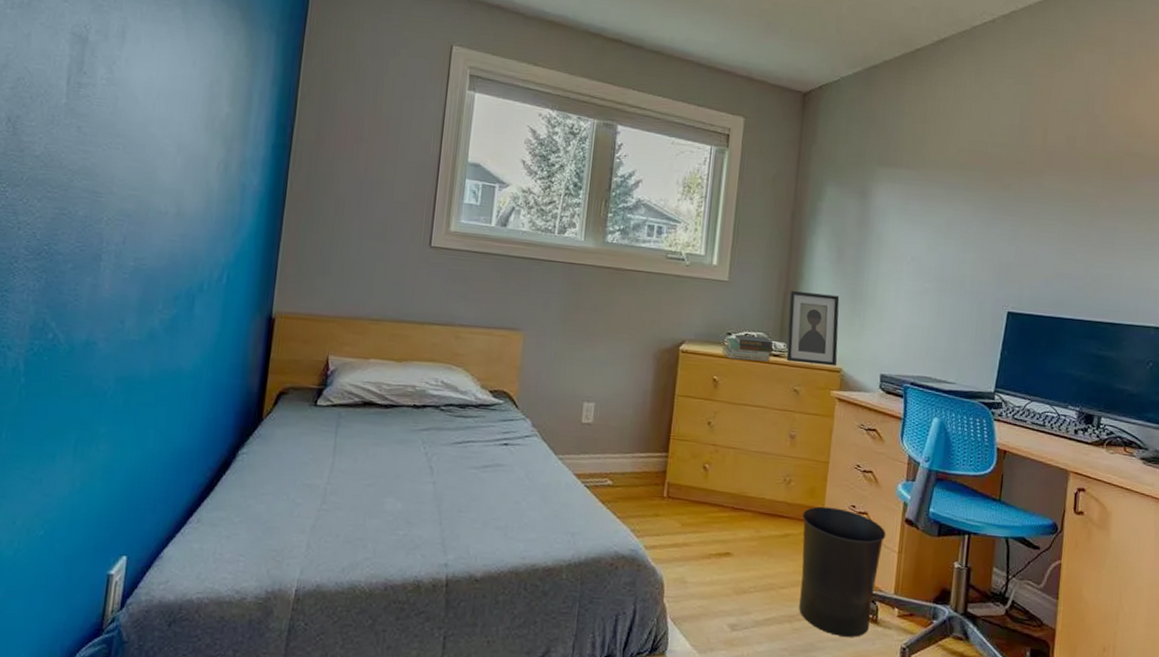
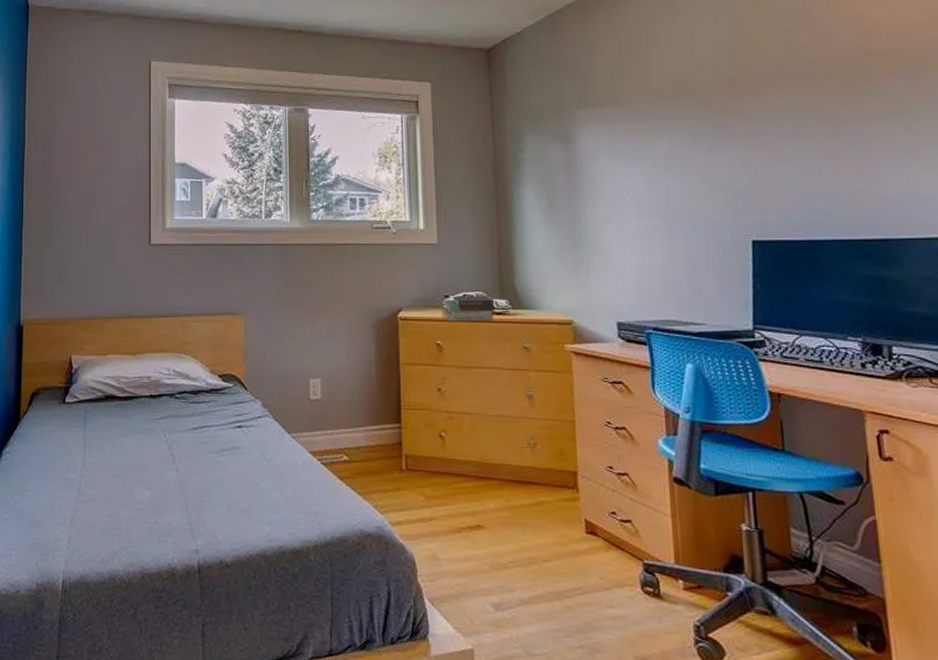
picture frame: present [786,291,840,366] -> none [504,245,567,319]
waste bin: present [799,506,886,637] -> none [555,470,654,615]

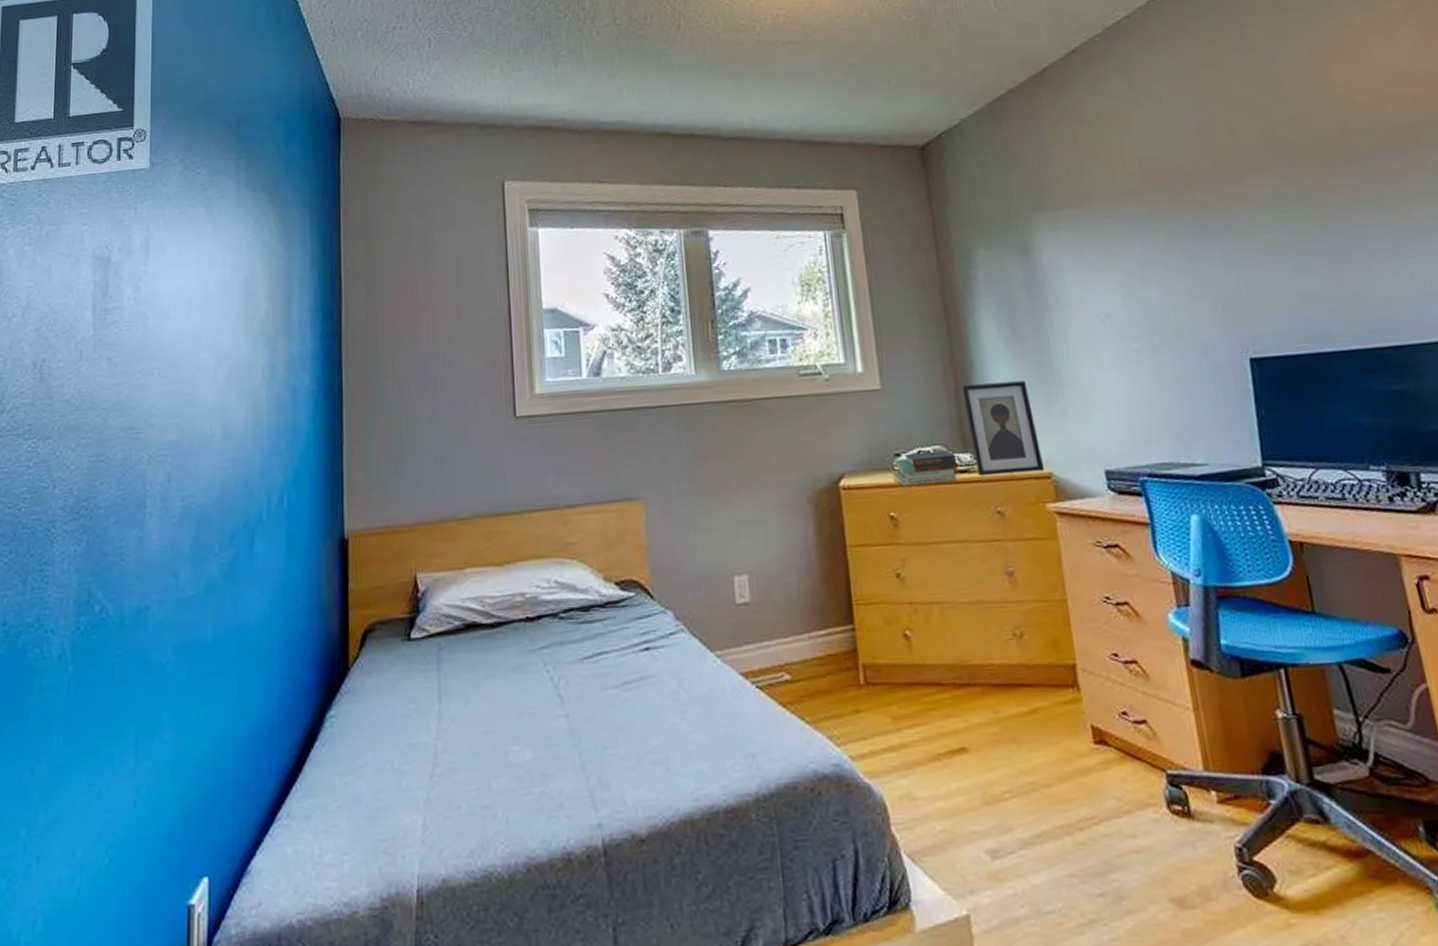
picture frame: none [504,245,567,319] -> present [962,380,1045,477]

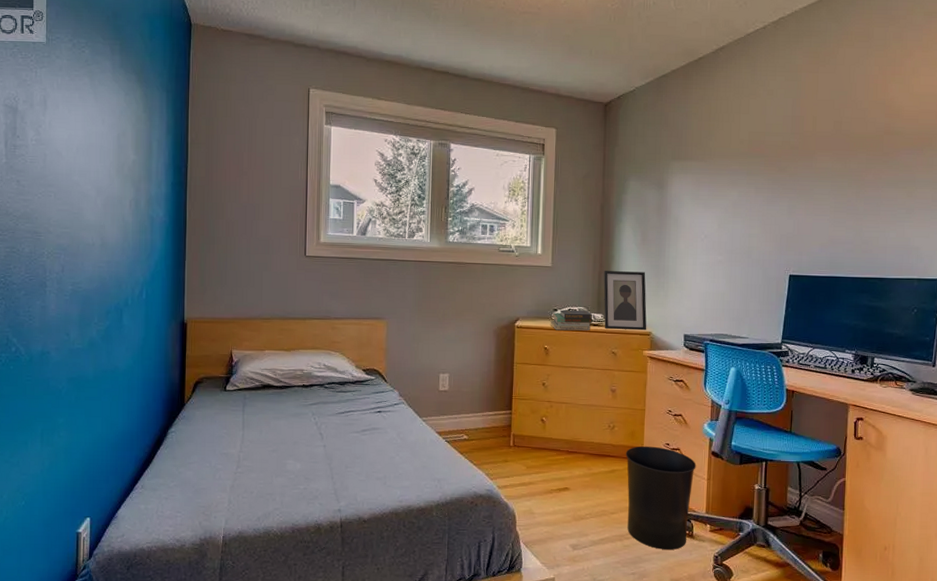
waste bin: none [1049,660,1182,844] -> present [626,446,696,550]

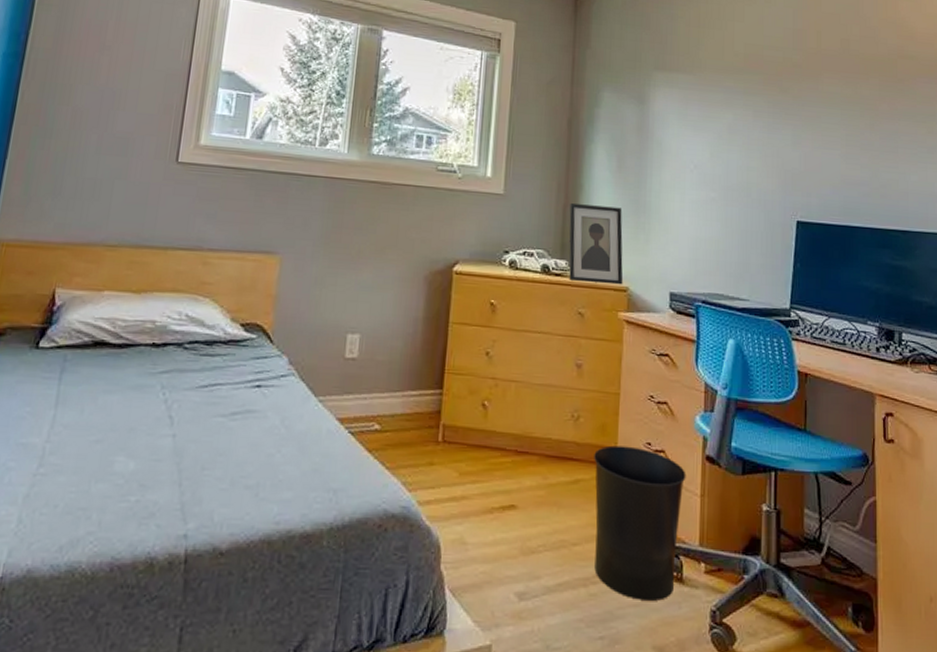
books: present [550,310,593,331] -> none [498,252,555,282]

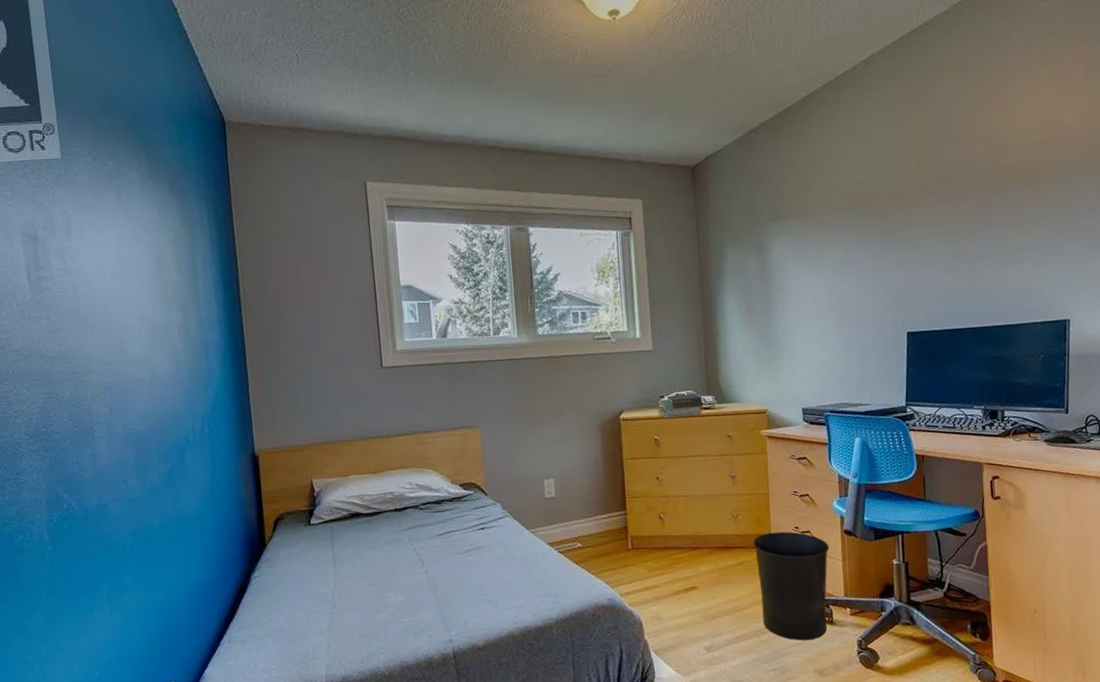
books: none [498,252,555,282] -> present [657,393,703,419]
picture frame: present [569,203,624,285] -> none [710,345,762,412]

